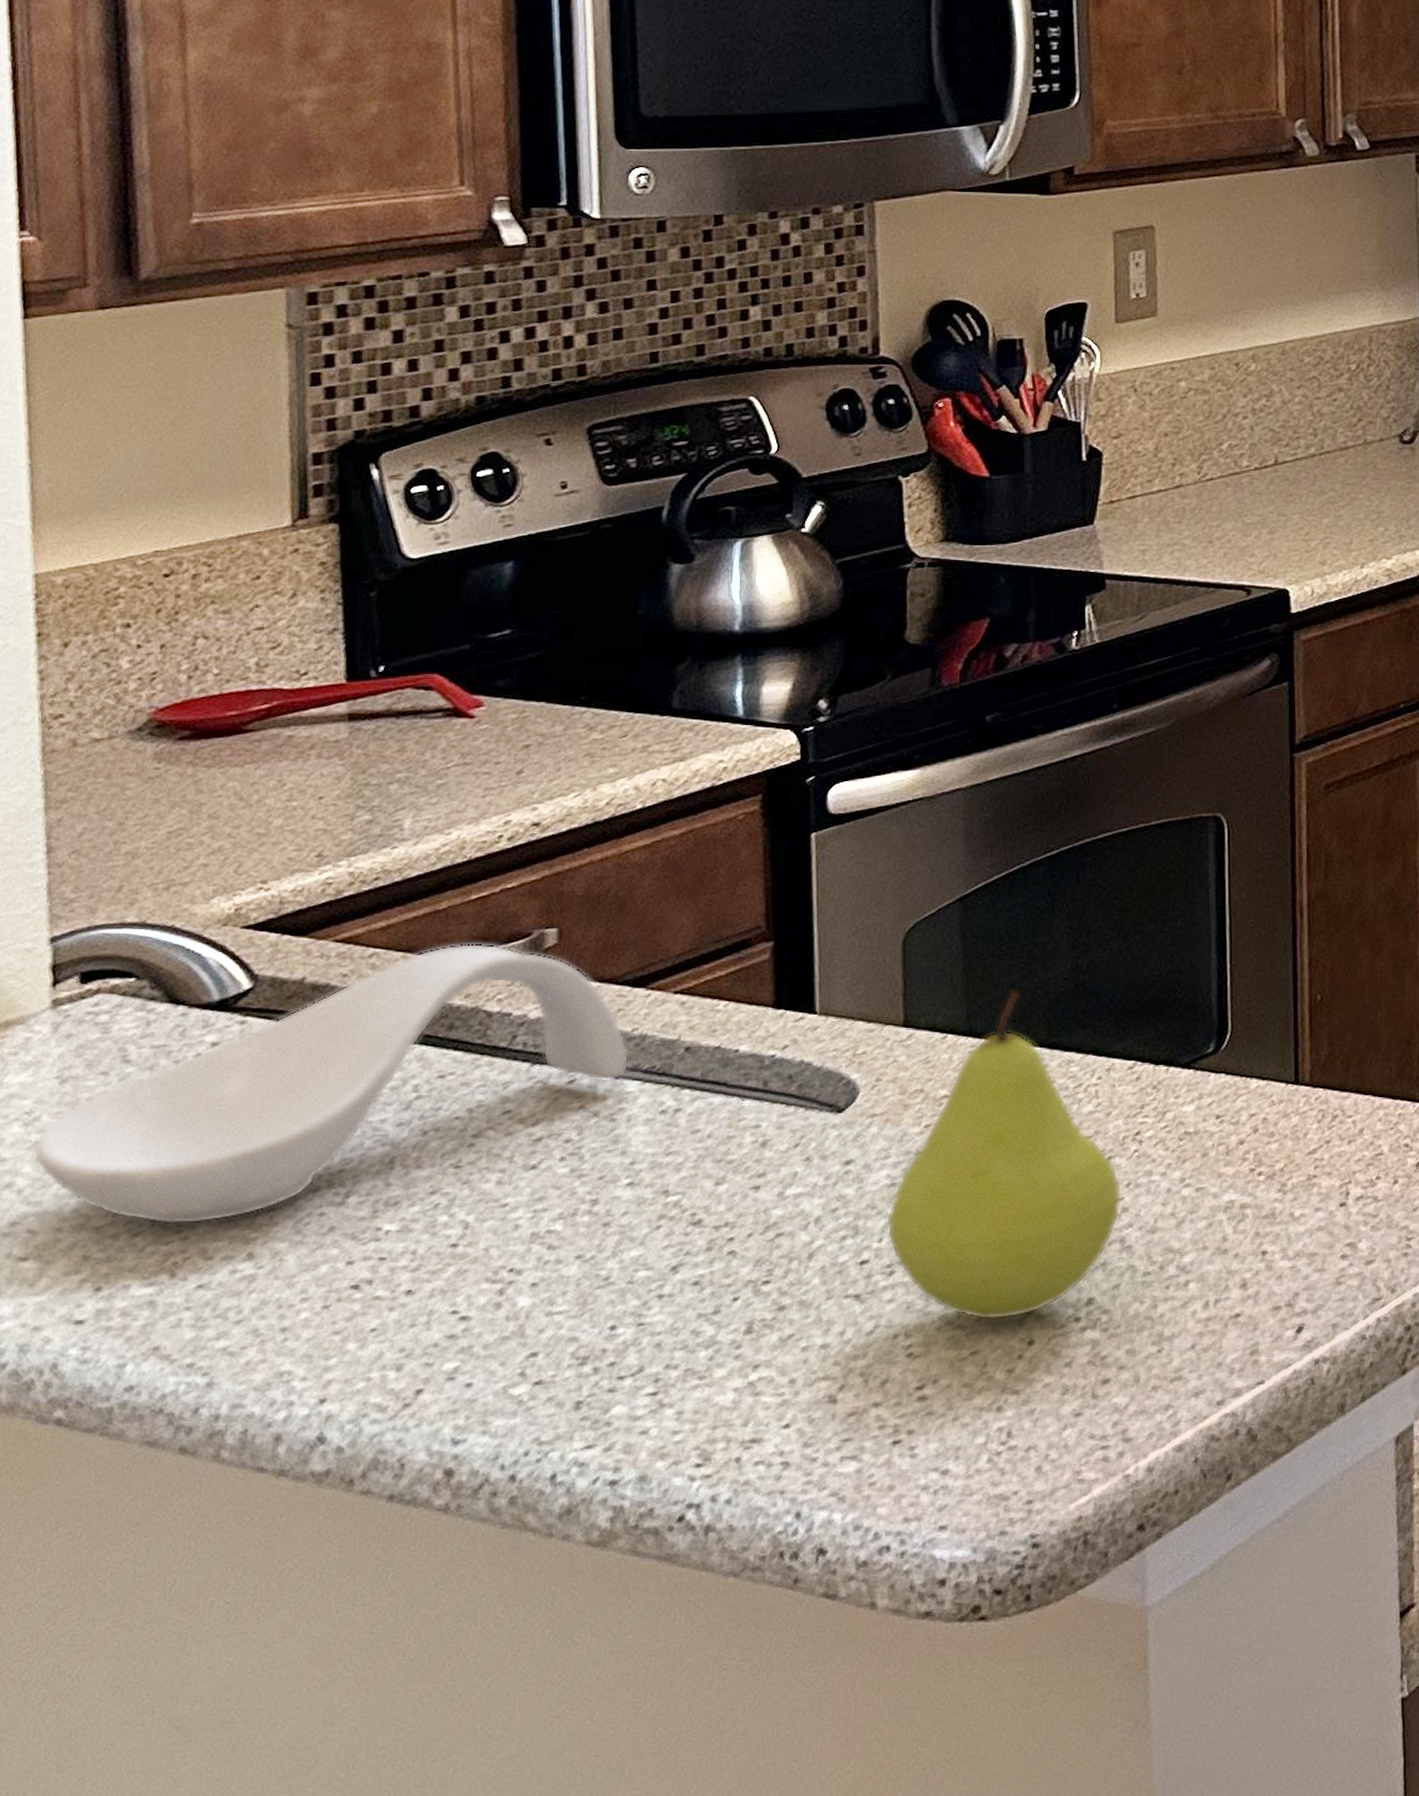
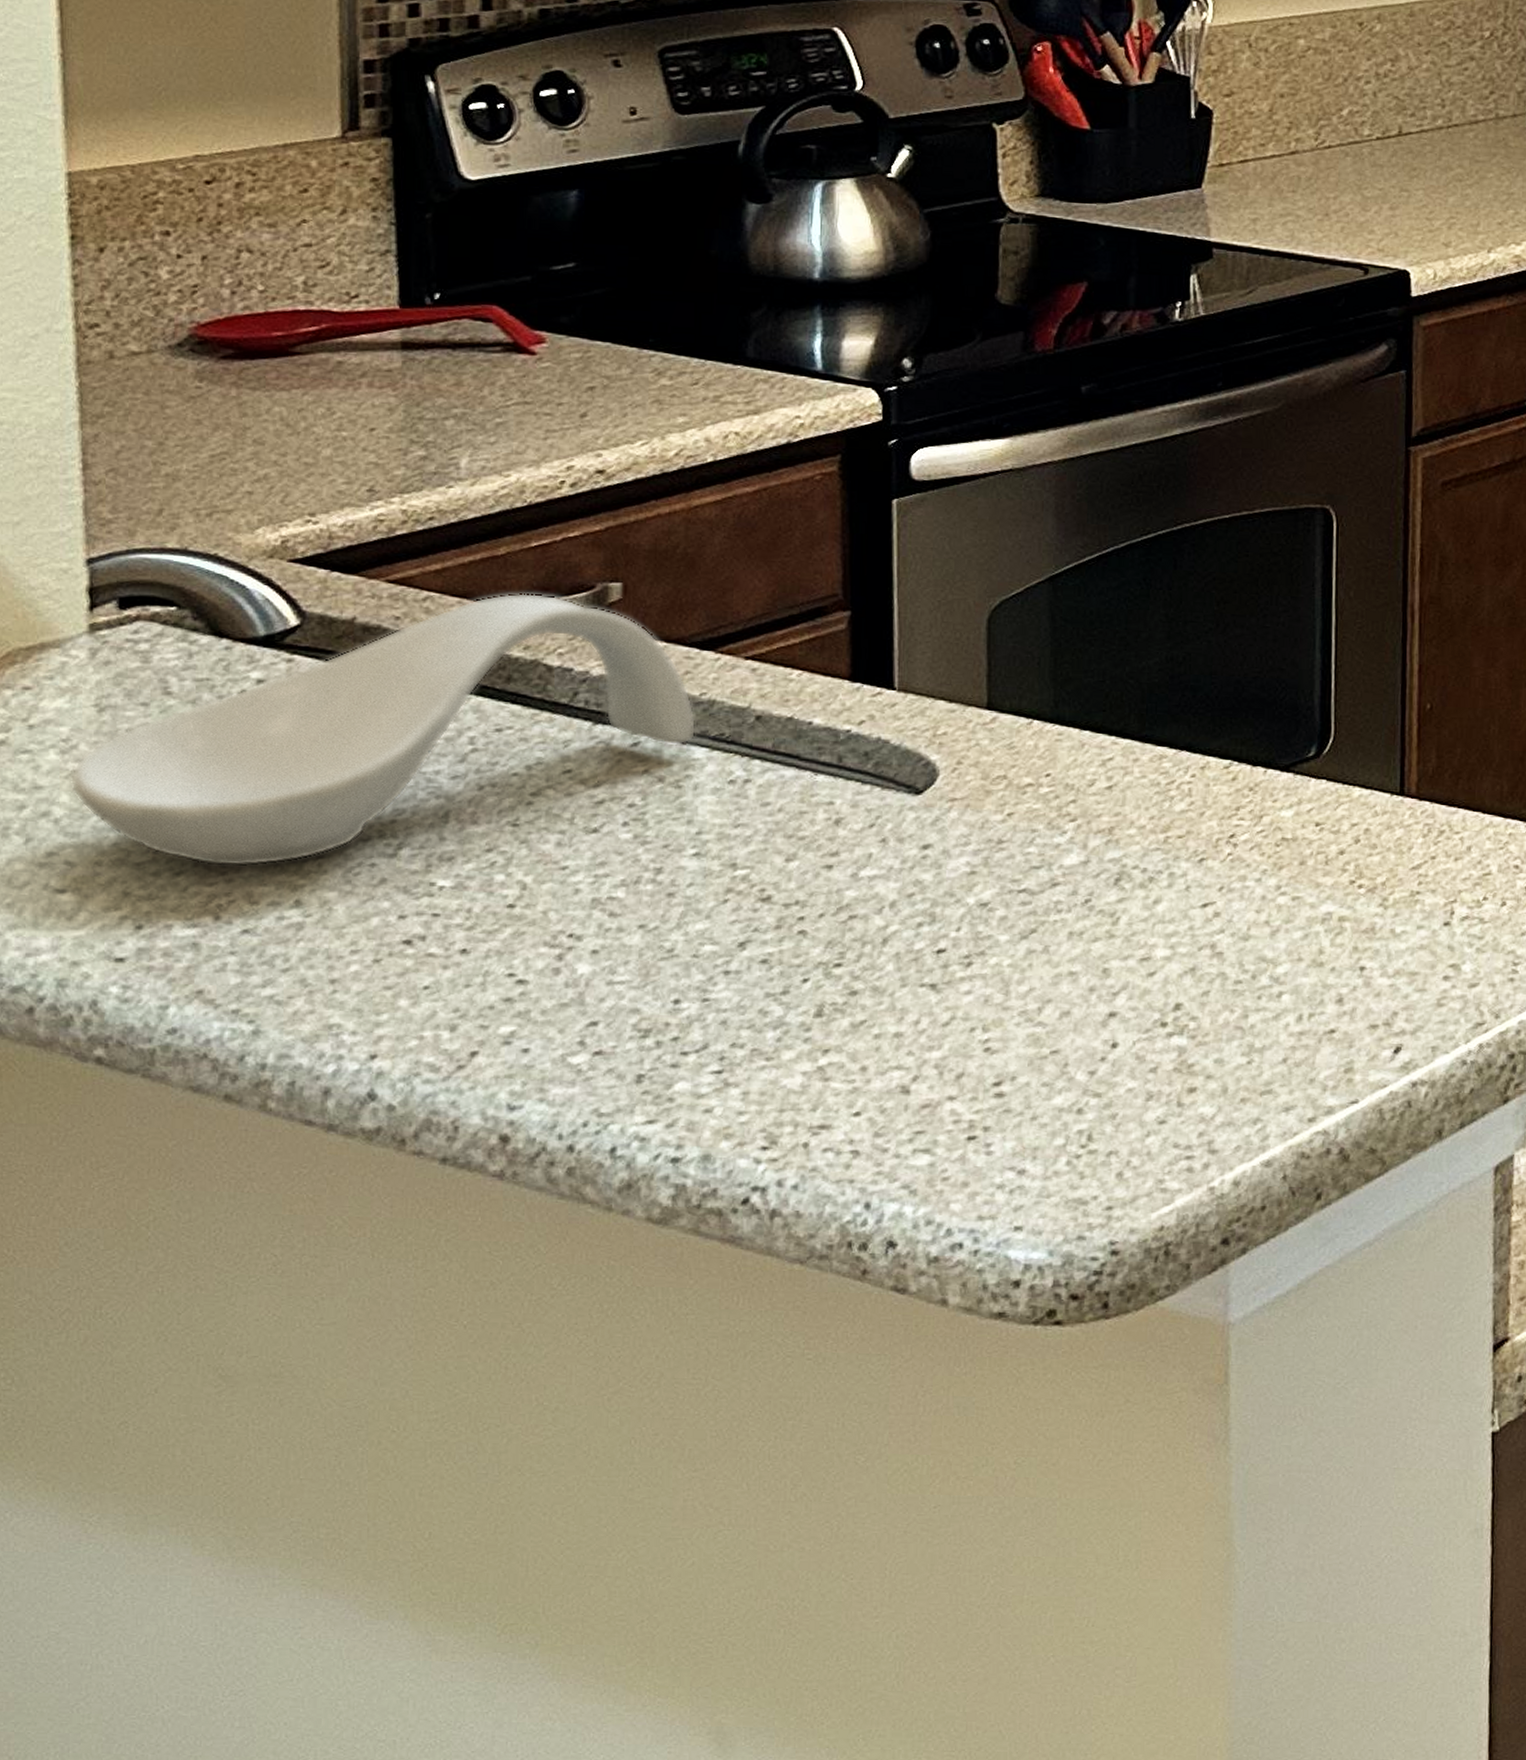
fruit: present [885,989,1122,1320] -> none [964,677,1214,1020]

